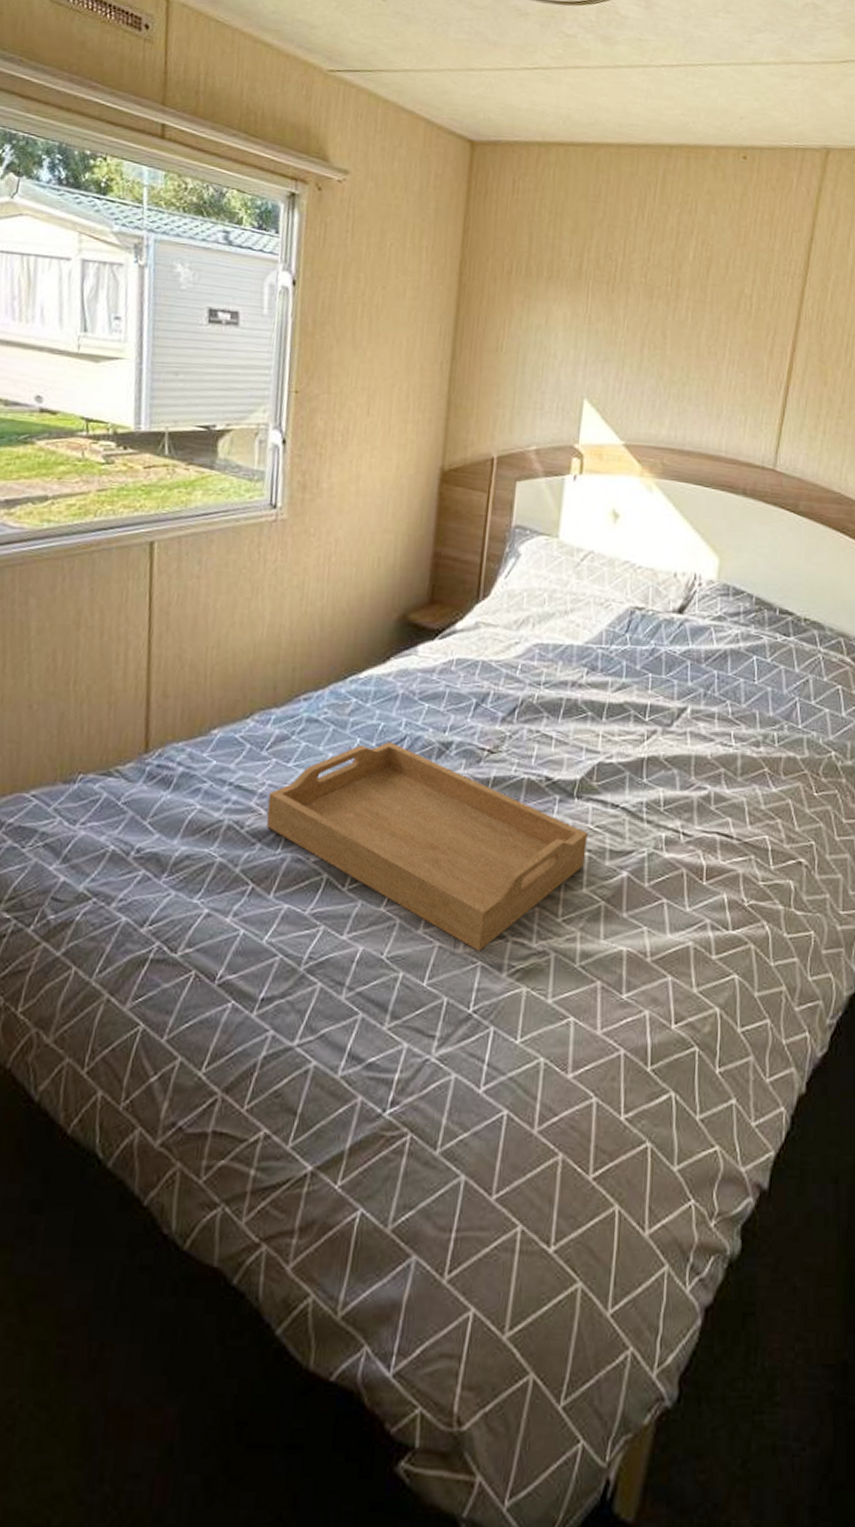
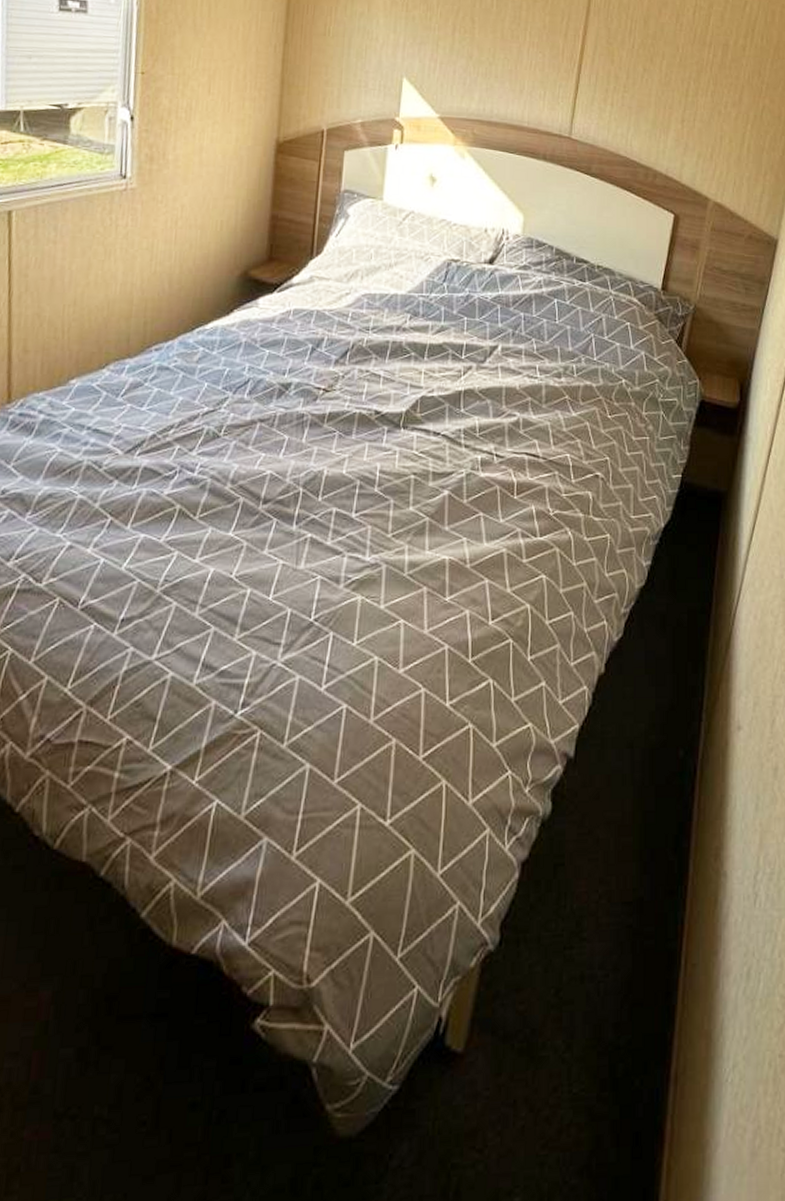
serving tray: present [266,741,588,951] -> none [122,384,413,567]

